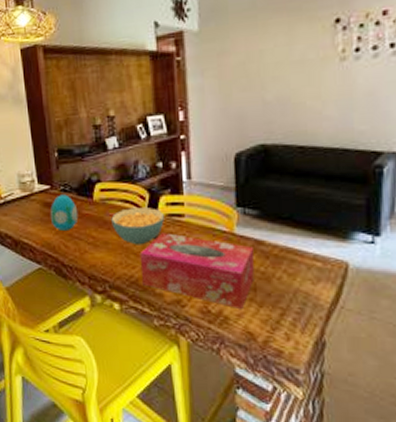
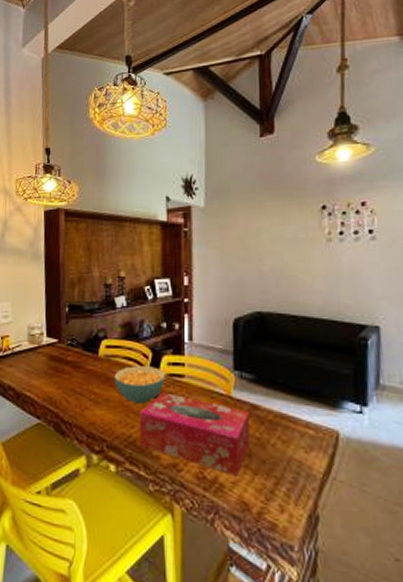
decorative egg: present [50,194,79,230] -> none [54,349,83,385]

